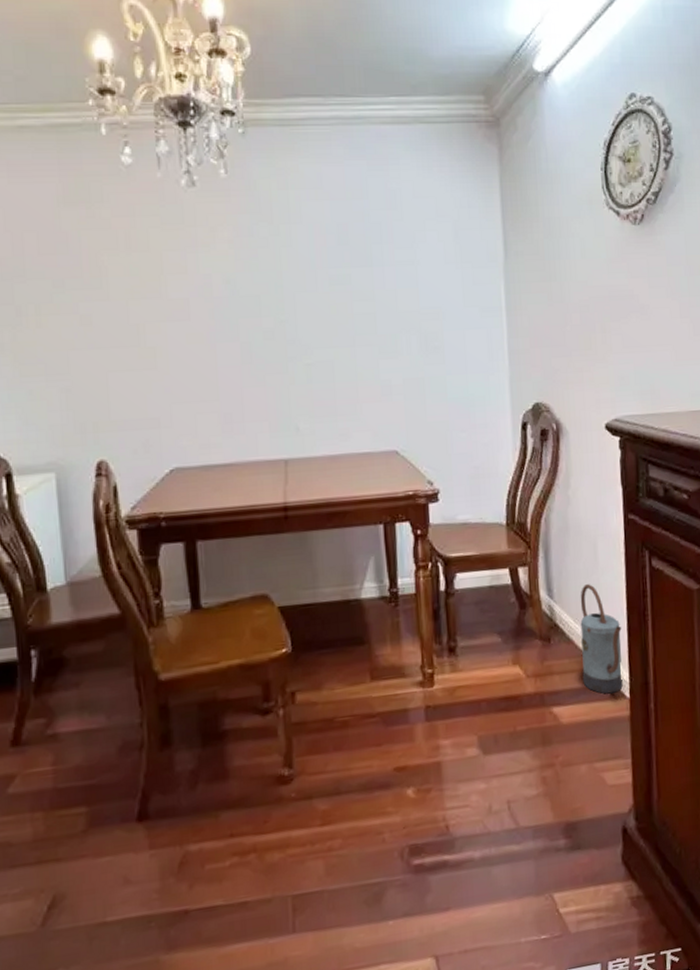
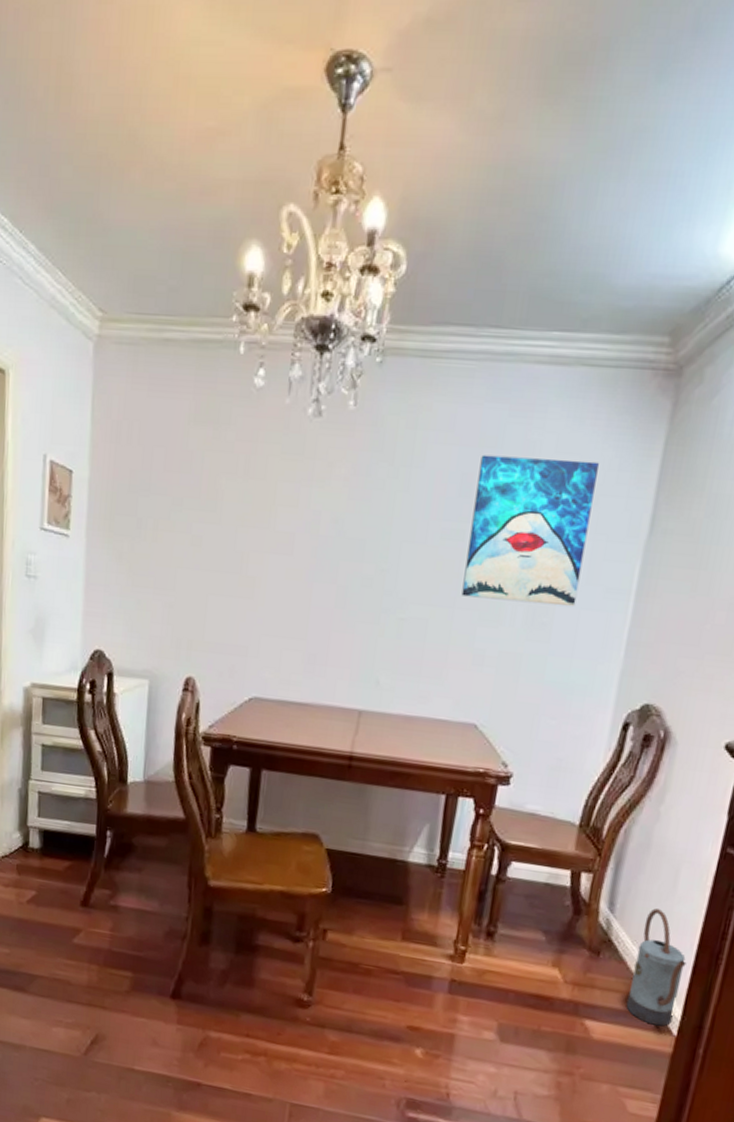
wall art: none [351,202,459,334] -> present [461,455,599,607]

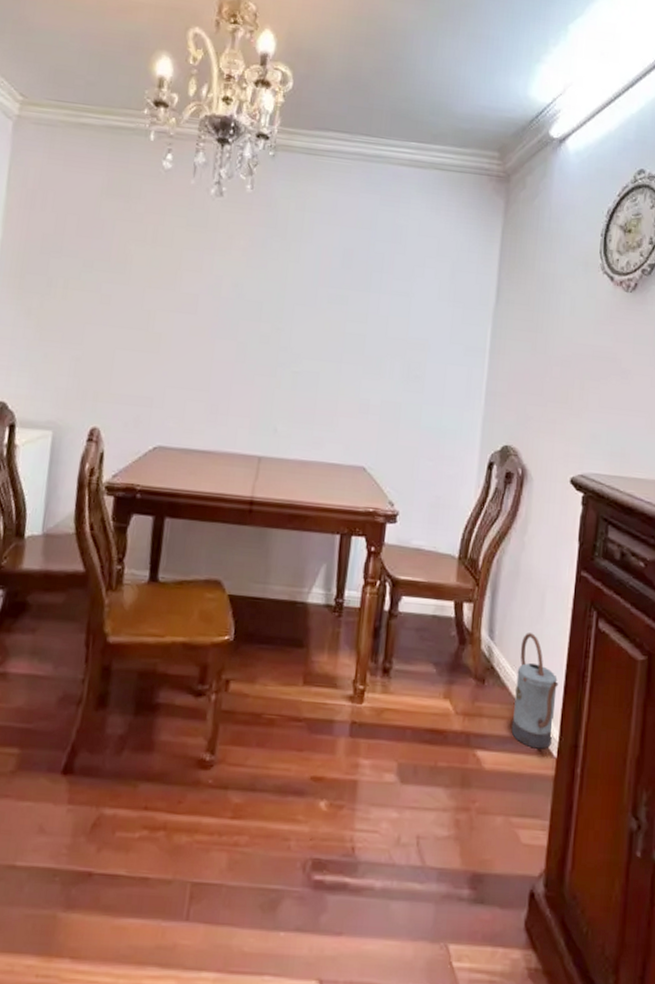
wall art: present [461,455,599,607] -> none [347,234,453,362]

